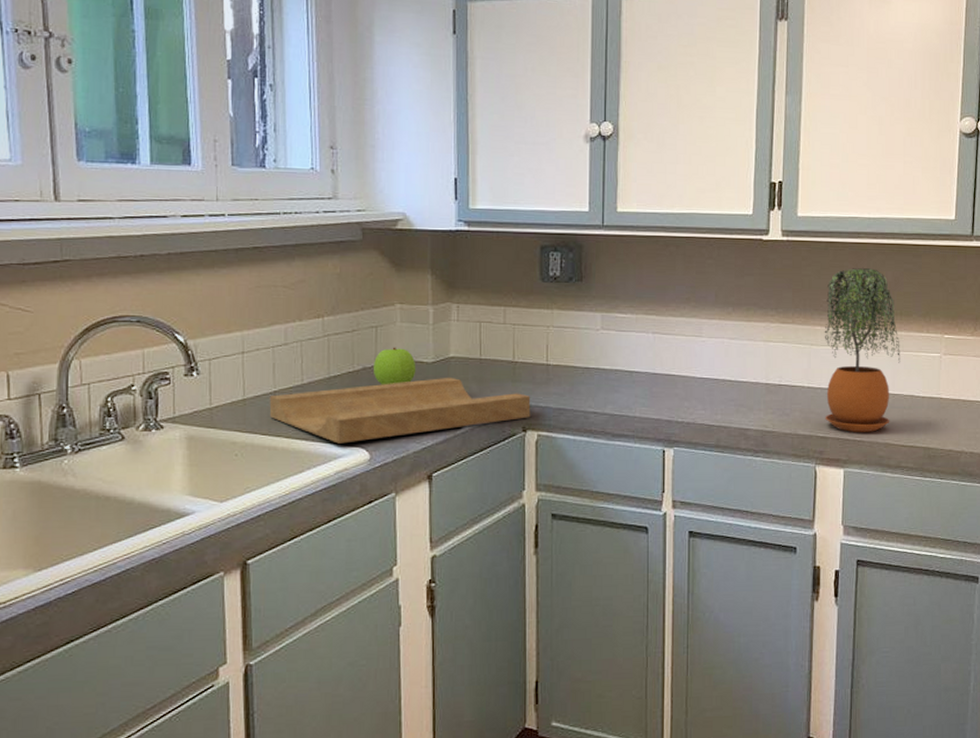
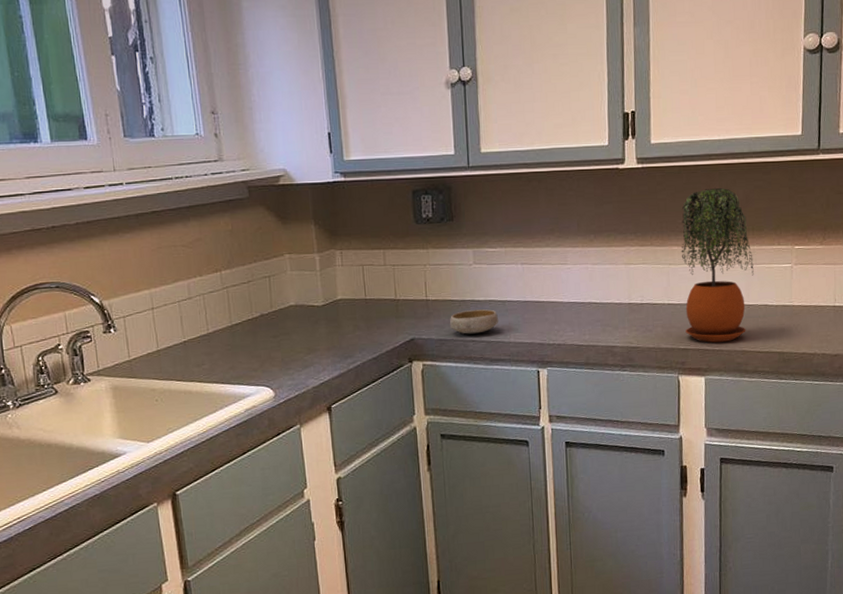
cutting board: present [269,377,531,444] -> none [180,317,415,384]
apple: present [372,347,416,386] -> none [269,293,309,330]
bowl: none [570,379,624,405] -> present [449,309,498,335]

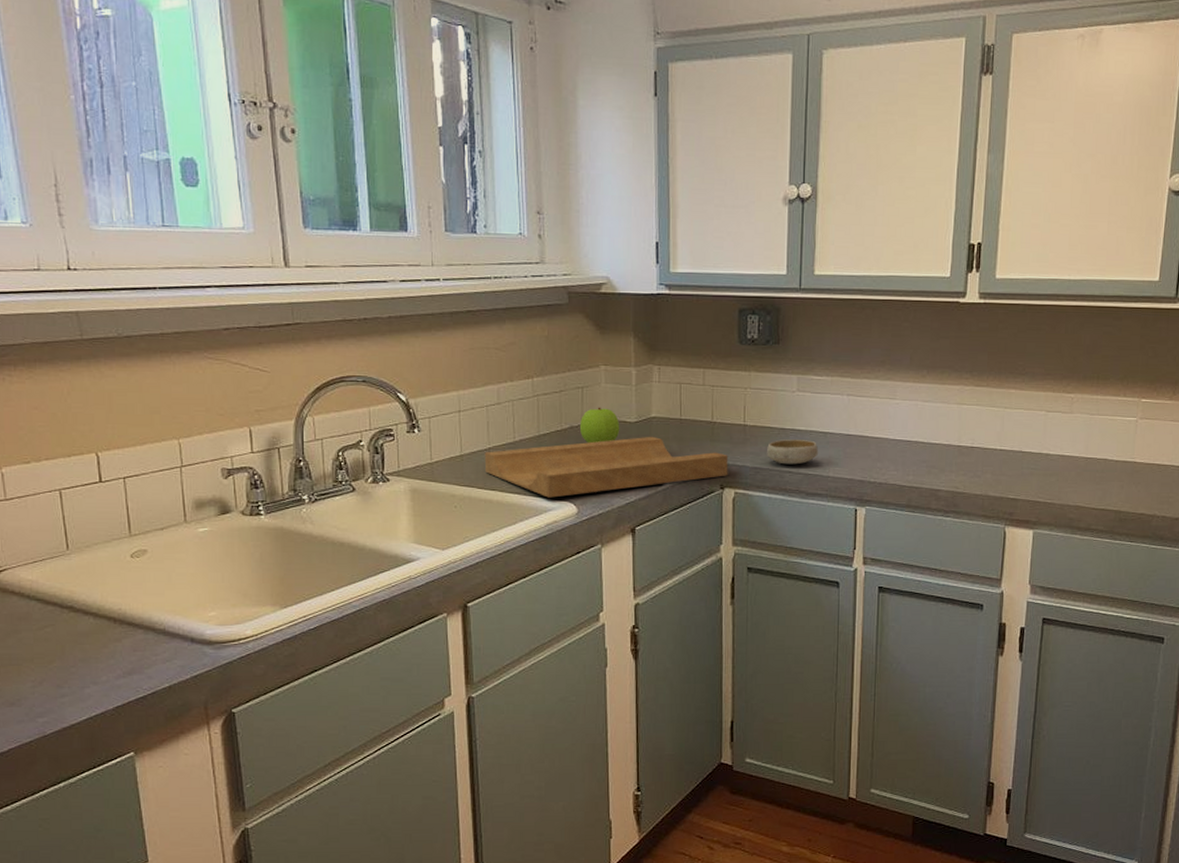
cutting board: none [180,317,415,384] -> present [484,436,728,498]
apple: none [269,293,309,330] -> present [579,407,620,444]
potted plant: present [681,187,754,343] -> none [1016,330,1096,495]

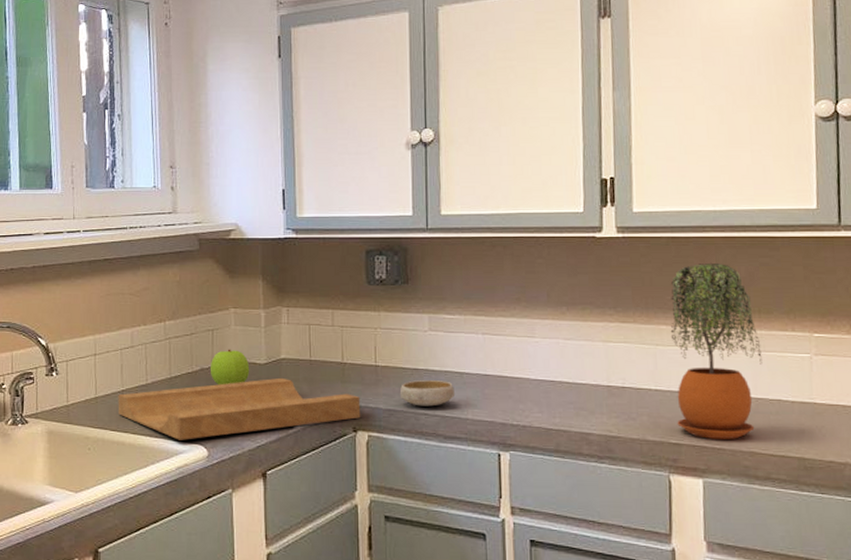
potted plant: none [1016,330,1096,495] -> present [670,262,762,439]

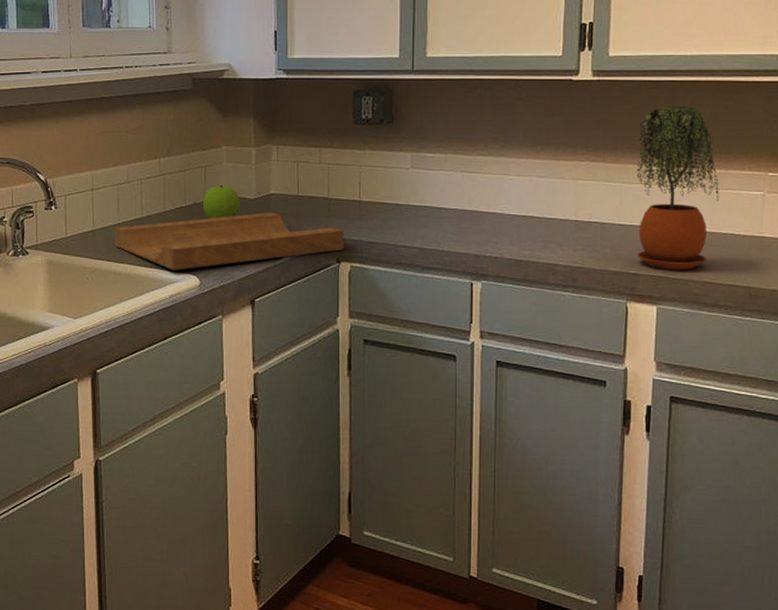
bowl: present [399,380,454,407] -> none [381,215,433,239]

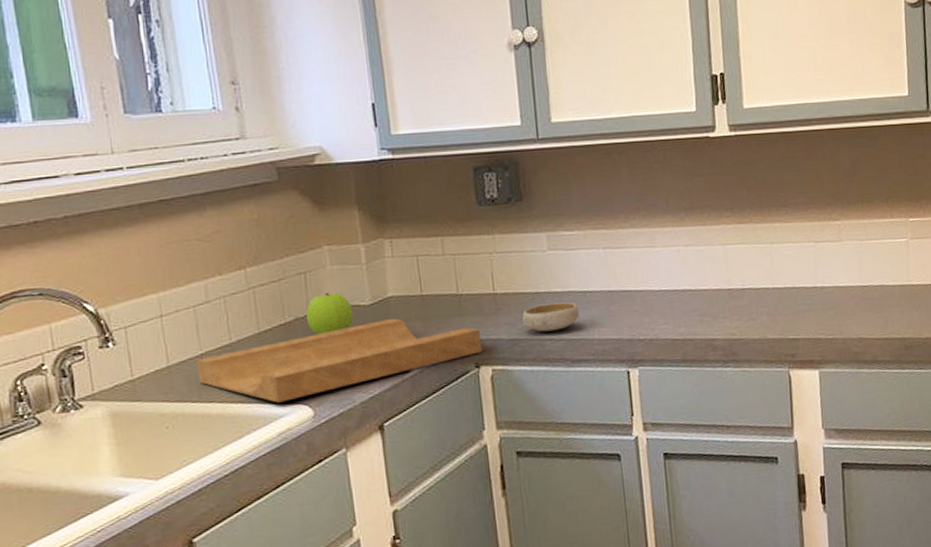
bowl: none [381,215,433,239] -> present [522,302,579,332]
potted plant: present [636,105,719,270] -> none [782,156,866,331]

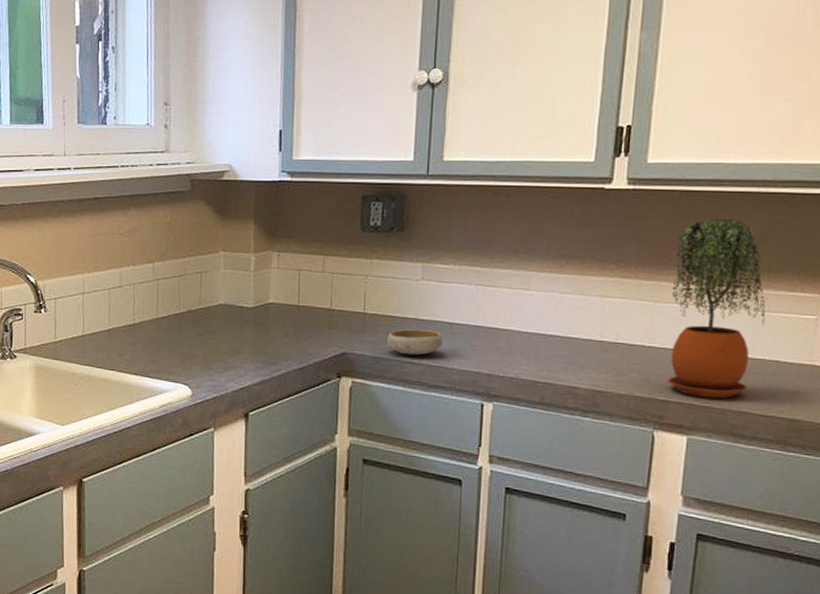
cutting board: present [196,318,482,403] -> none [104,322,347,380]
apple: present [305,292,354,335] -> none [197,292,237,328]
potted plant: none [782,156,866,331] -> present [668,218,766,399]

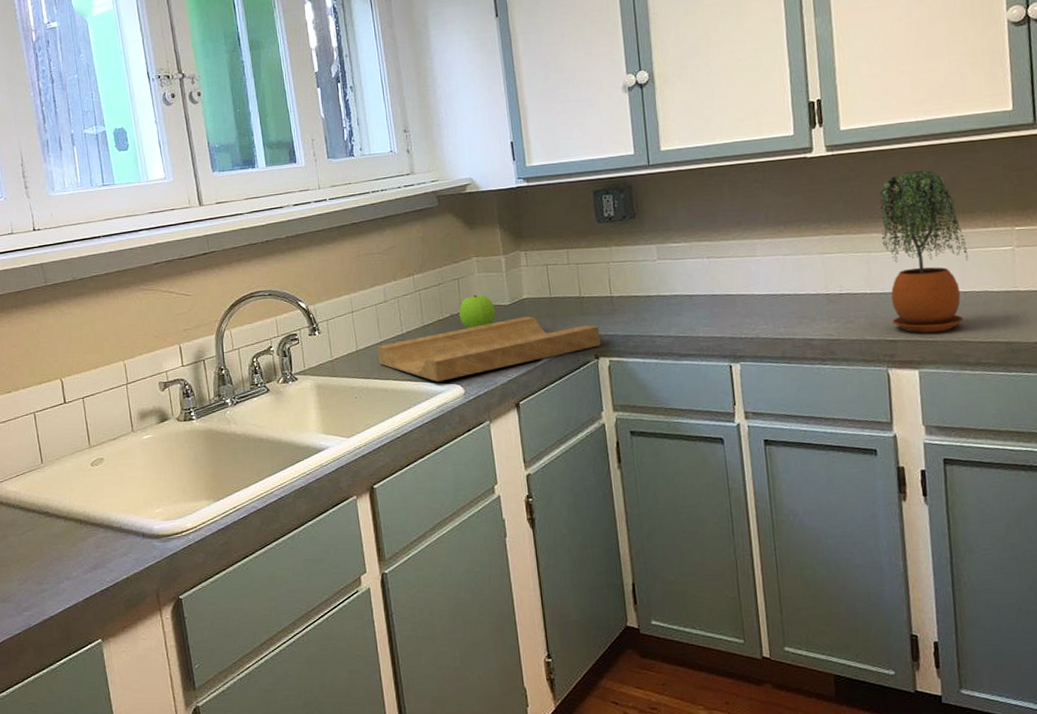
cutting board: none [104,322,347,380] -> present [377,316,601,382]
apple: none [197,292,237,328] -> present [458,294,496,329]
bowl: present [386,329,442,356] -> none [635,304,686,330]

